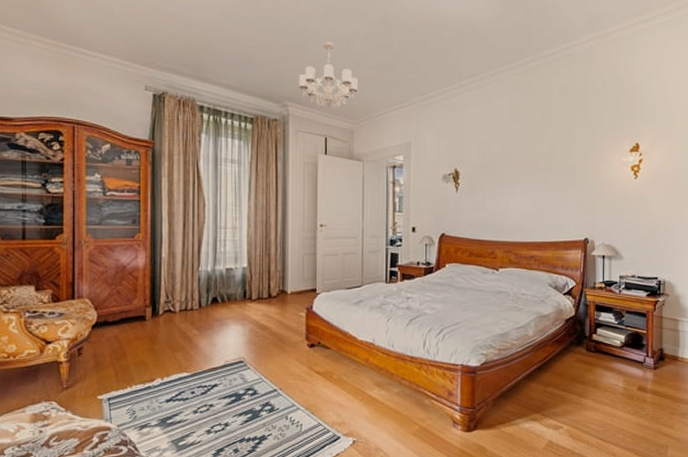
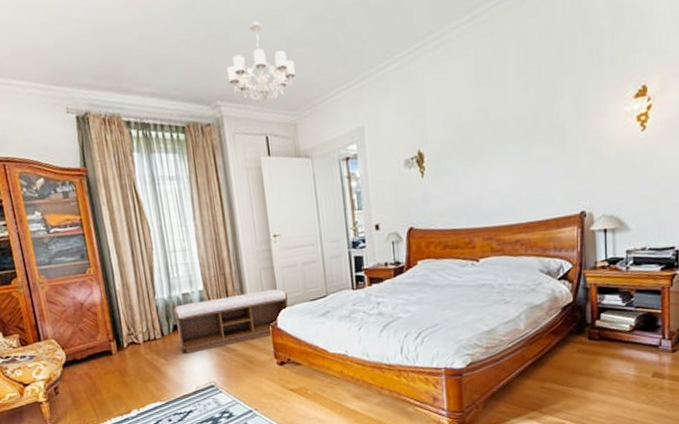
bench: none [215,274,326,327] -> present [173,289,289,354]

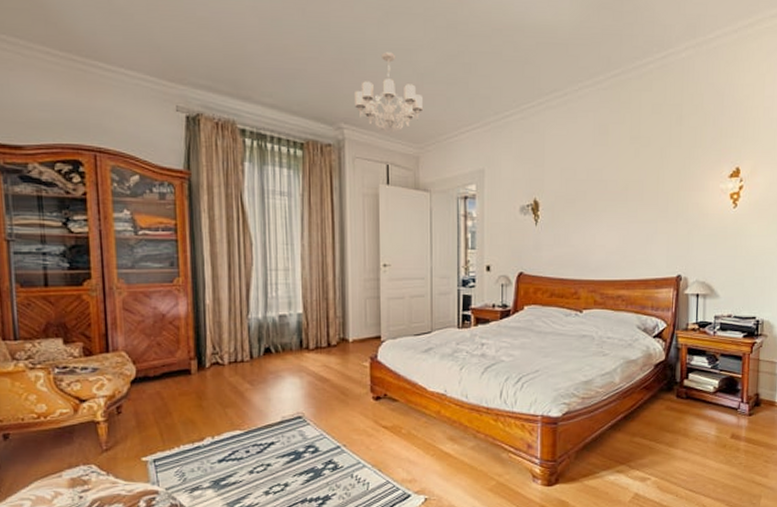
bench: present [173,289,289,354] -> none [267,320,392,380]

